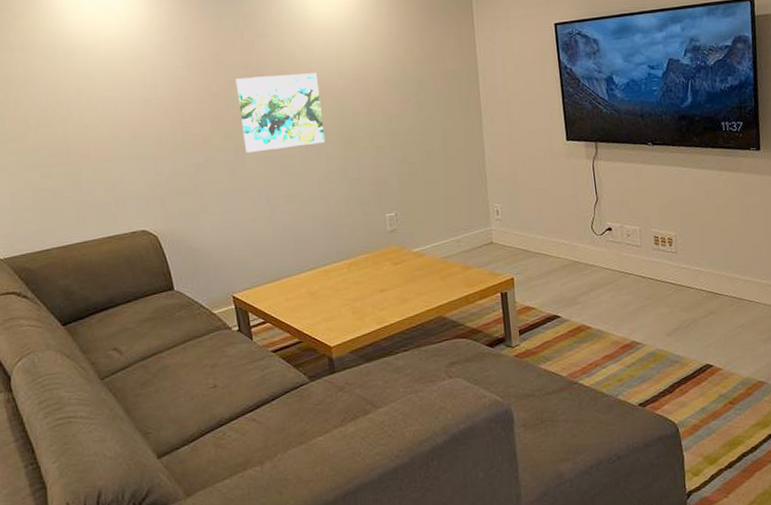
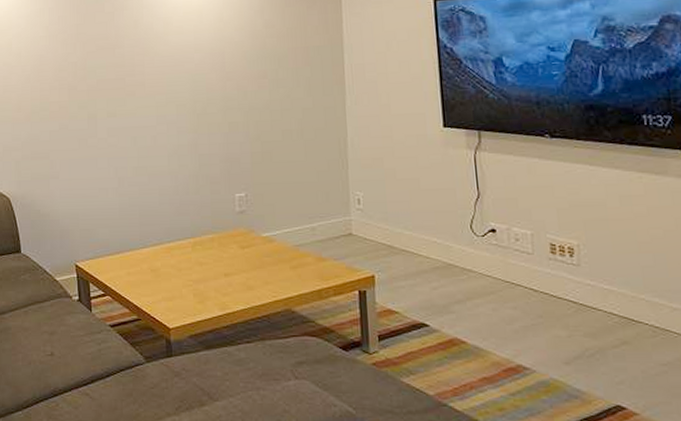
wall art: present [235,72,326,153] -> none [94,45,178,123]

